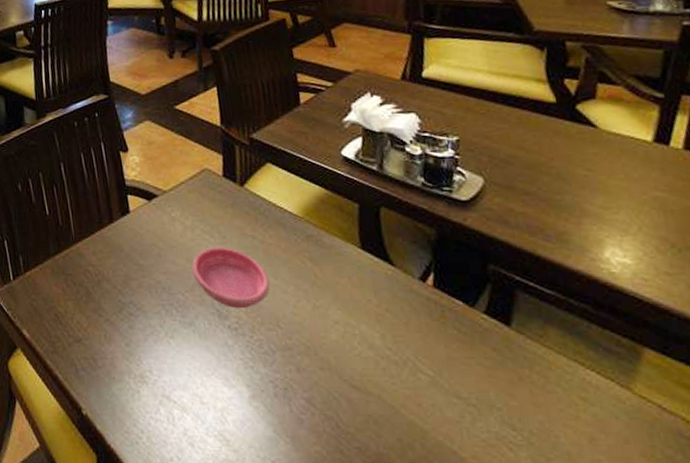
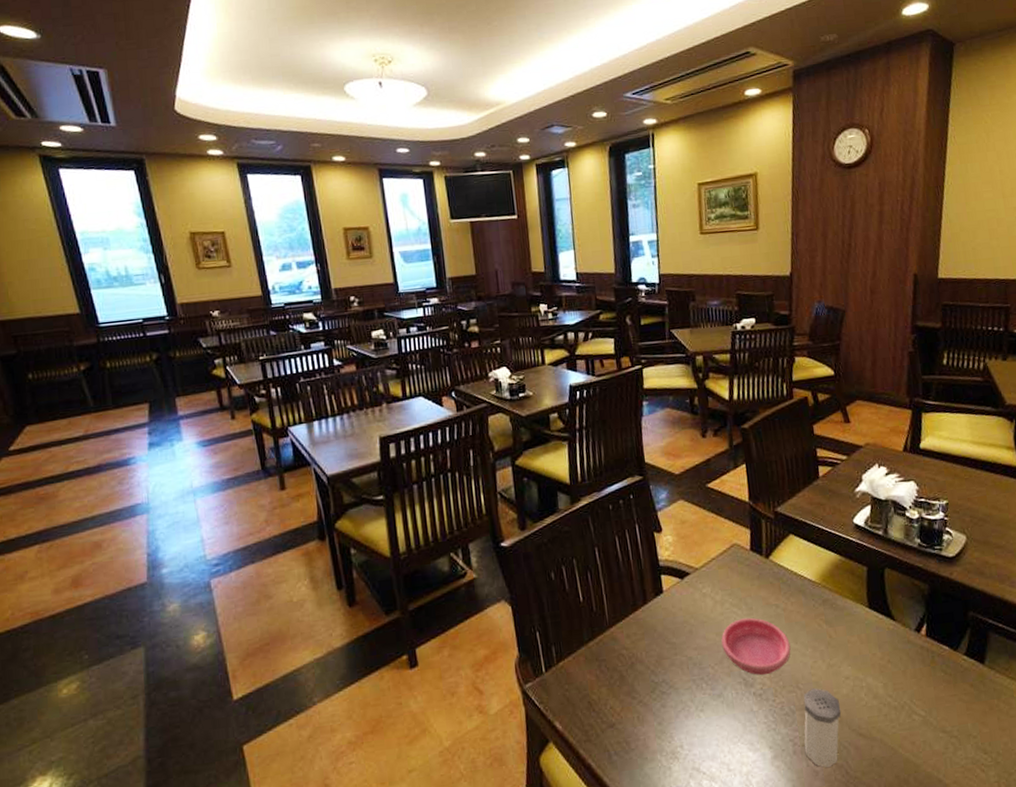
salt shaker: none [285,329,330,418] -> present [803,688,842,768]

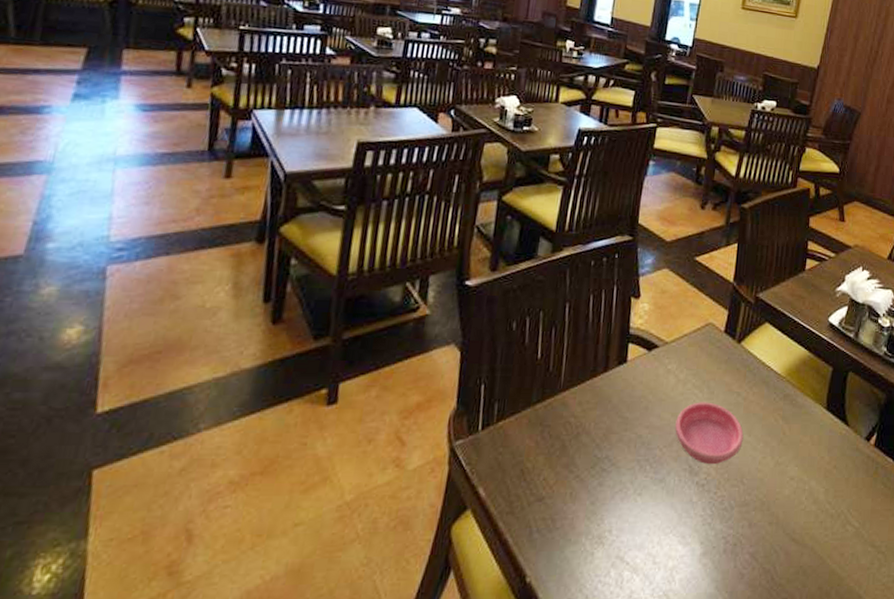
salt shaker: present [803,688,842,768] -> none [735,485,780,572]

